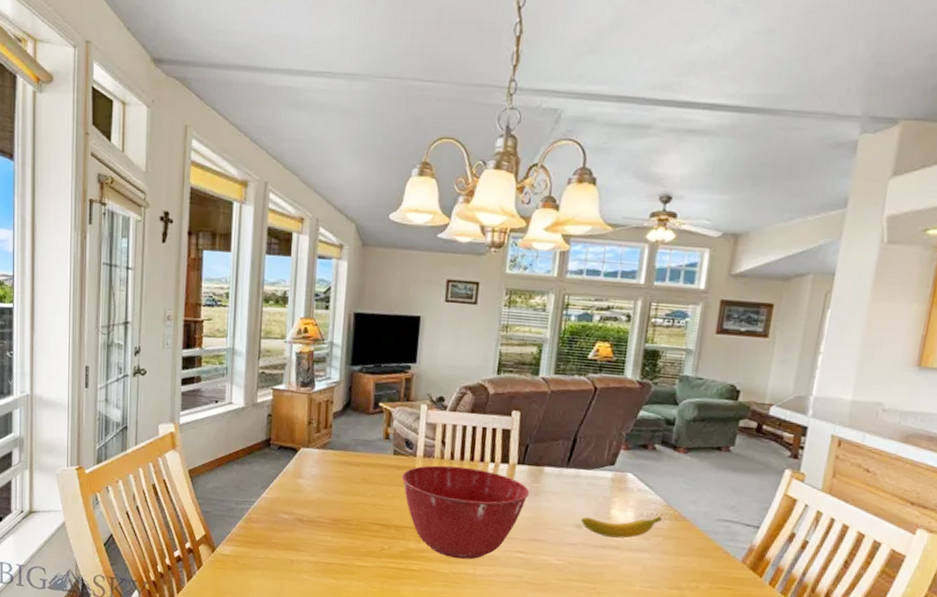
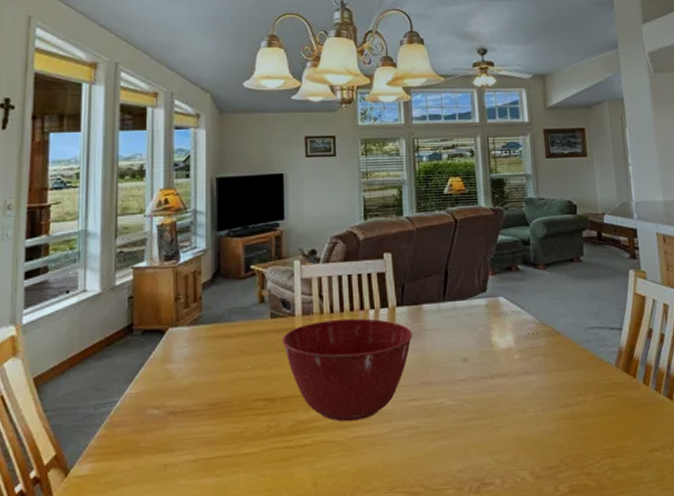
banana: present [580,516,663,539] -> none [465,335,539,366]

